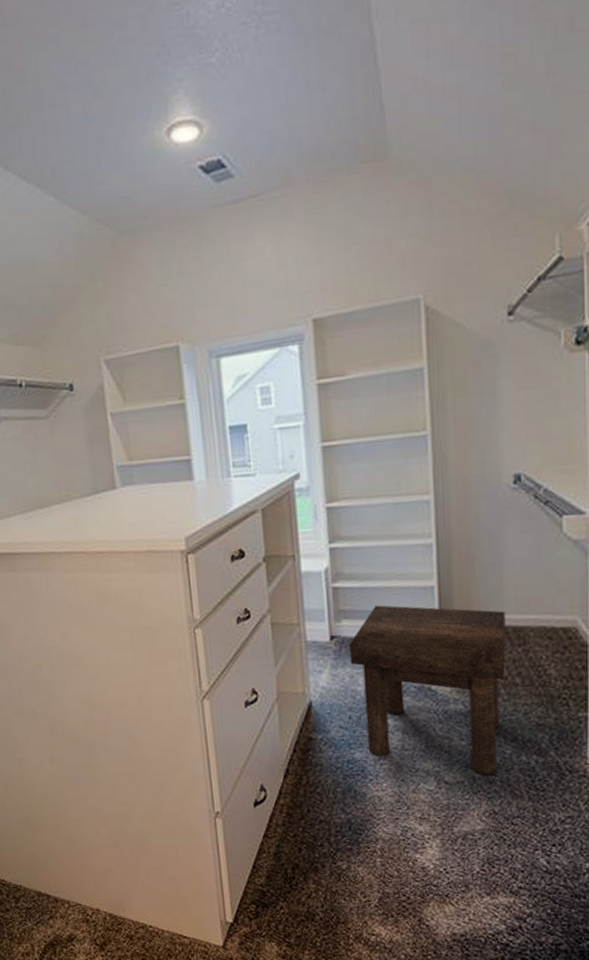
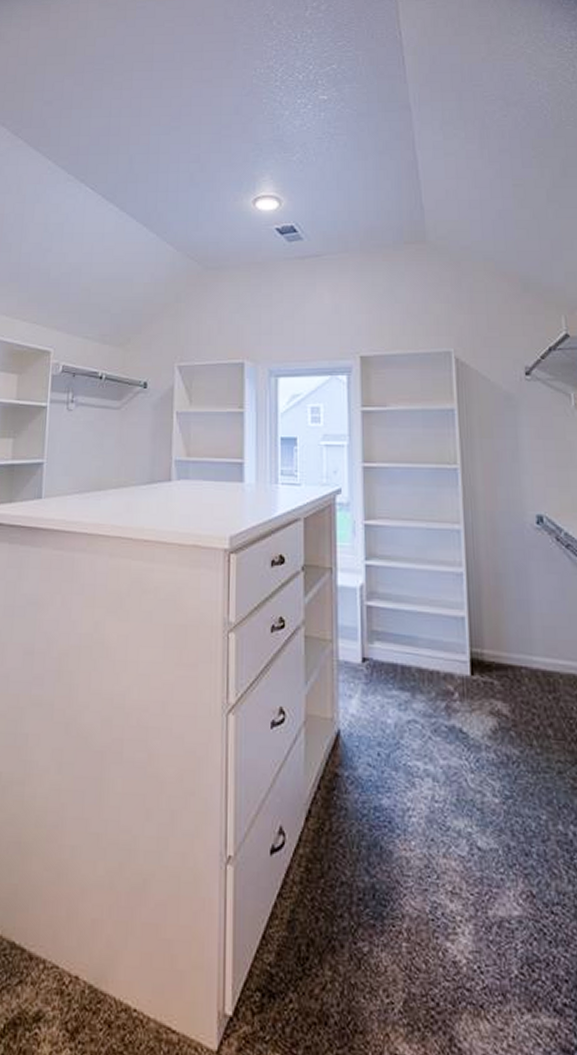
stool: present [349,605,506,776] -> none [380,630,537,846]

